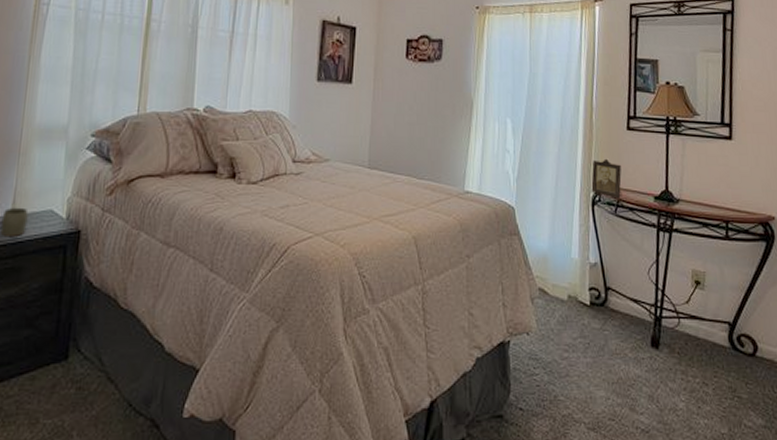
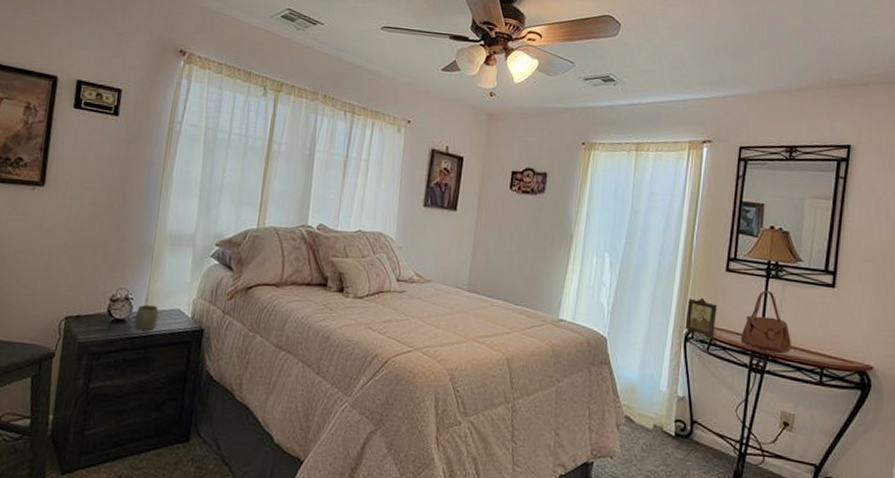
handbag: none [646,147,697,210] -> present [740,290,792,353]

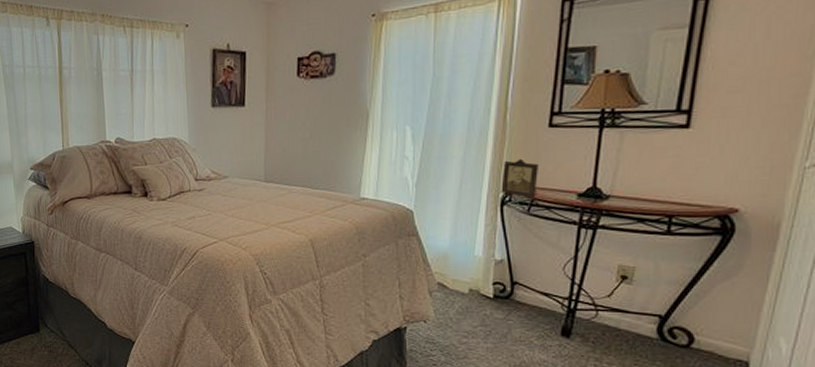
handbag: present [740,290,792,353] -> none [568,141,632,206]

